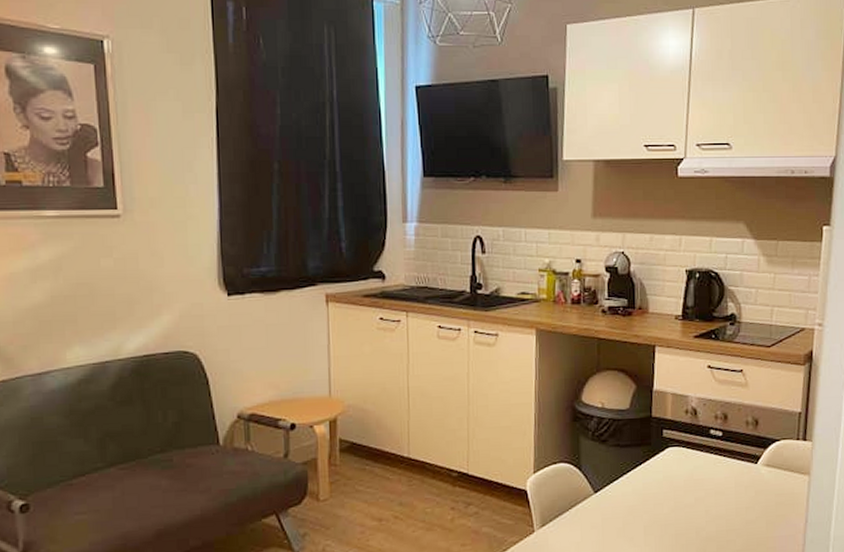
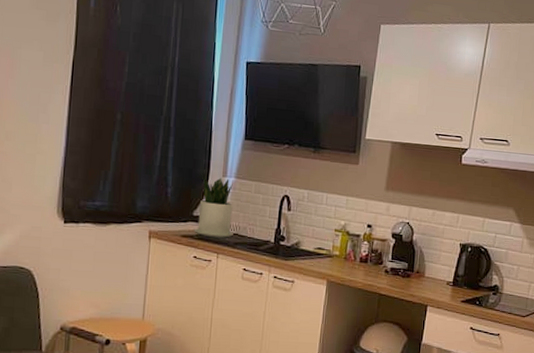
planter: none [376,223,422,295] -> present [193,177,233,239]

